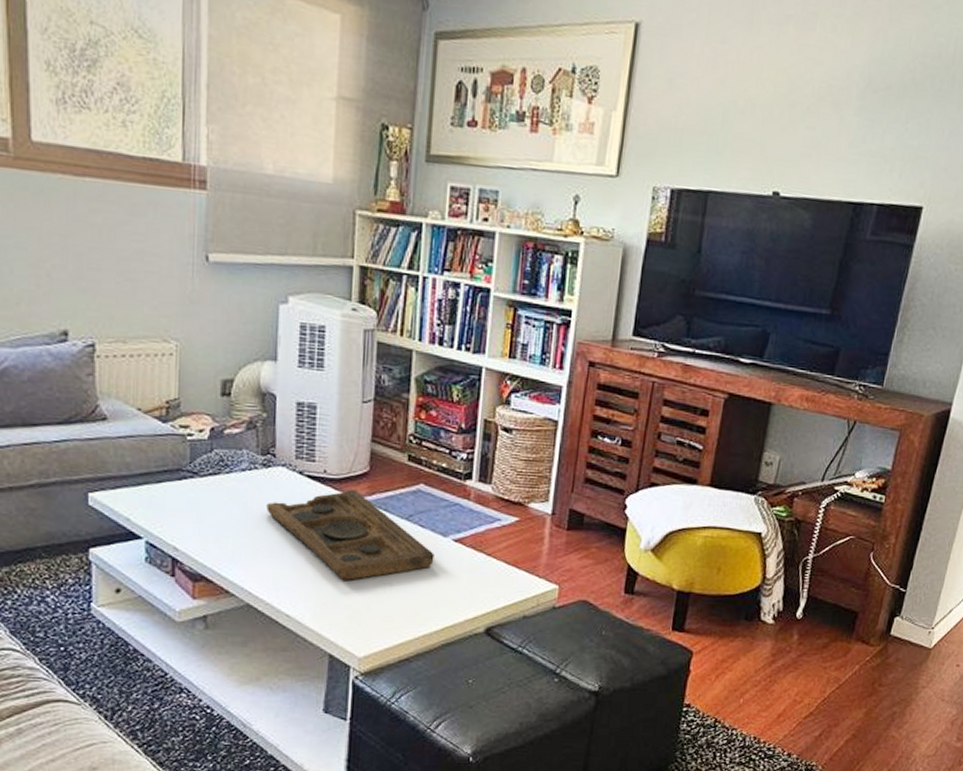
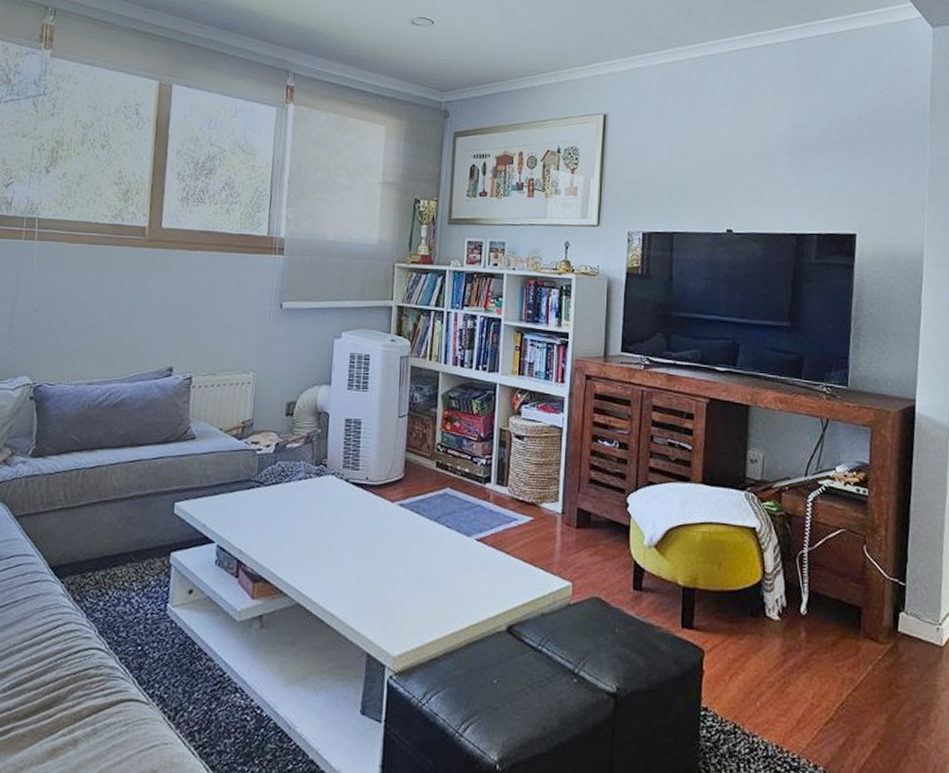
decorative tray: present [266,489,435,580] -> none [317,494,460,579]

